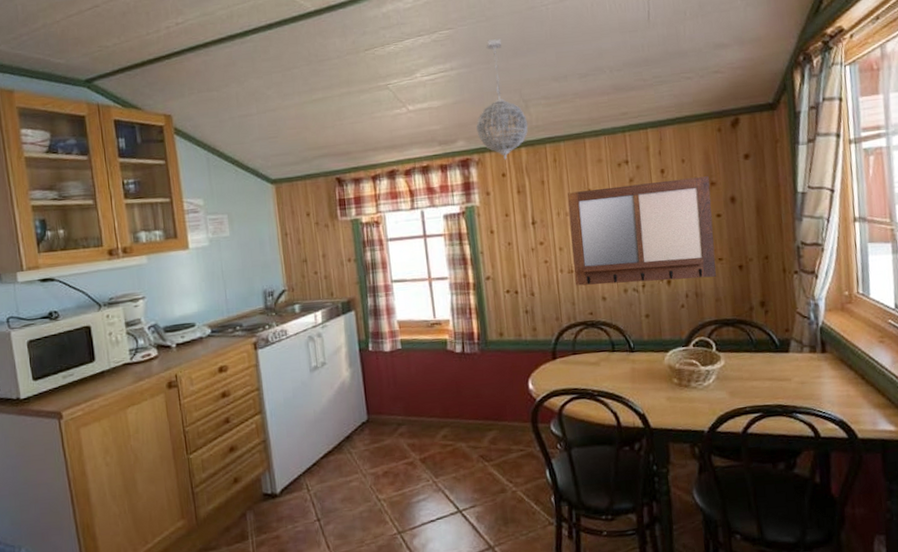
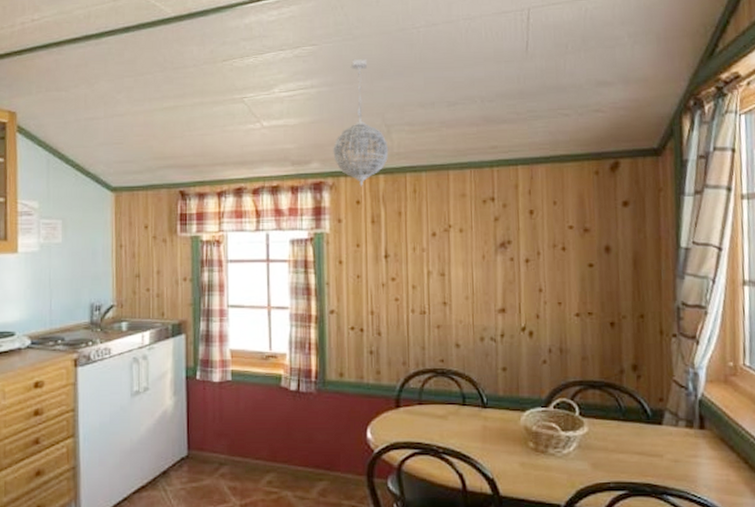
writing board: present [567,176,716,286] -> none [425,222,585,333]

